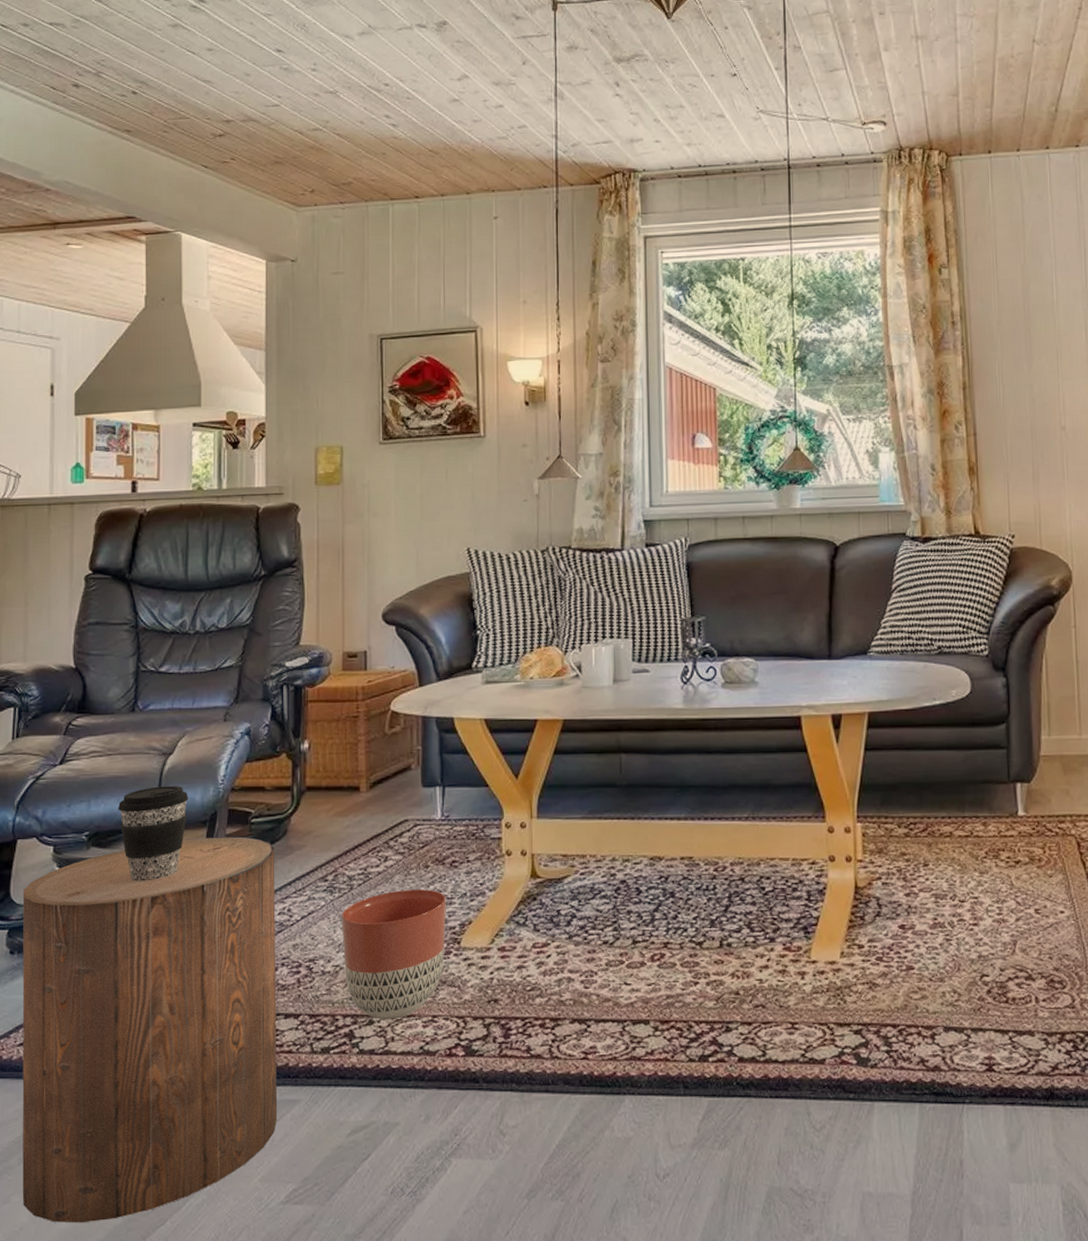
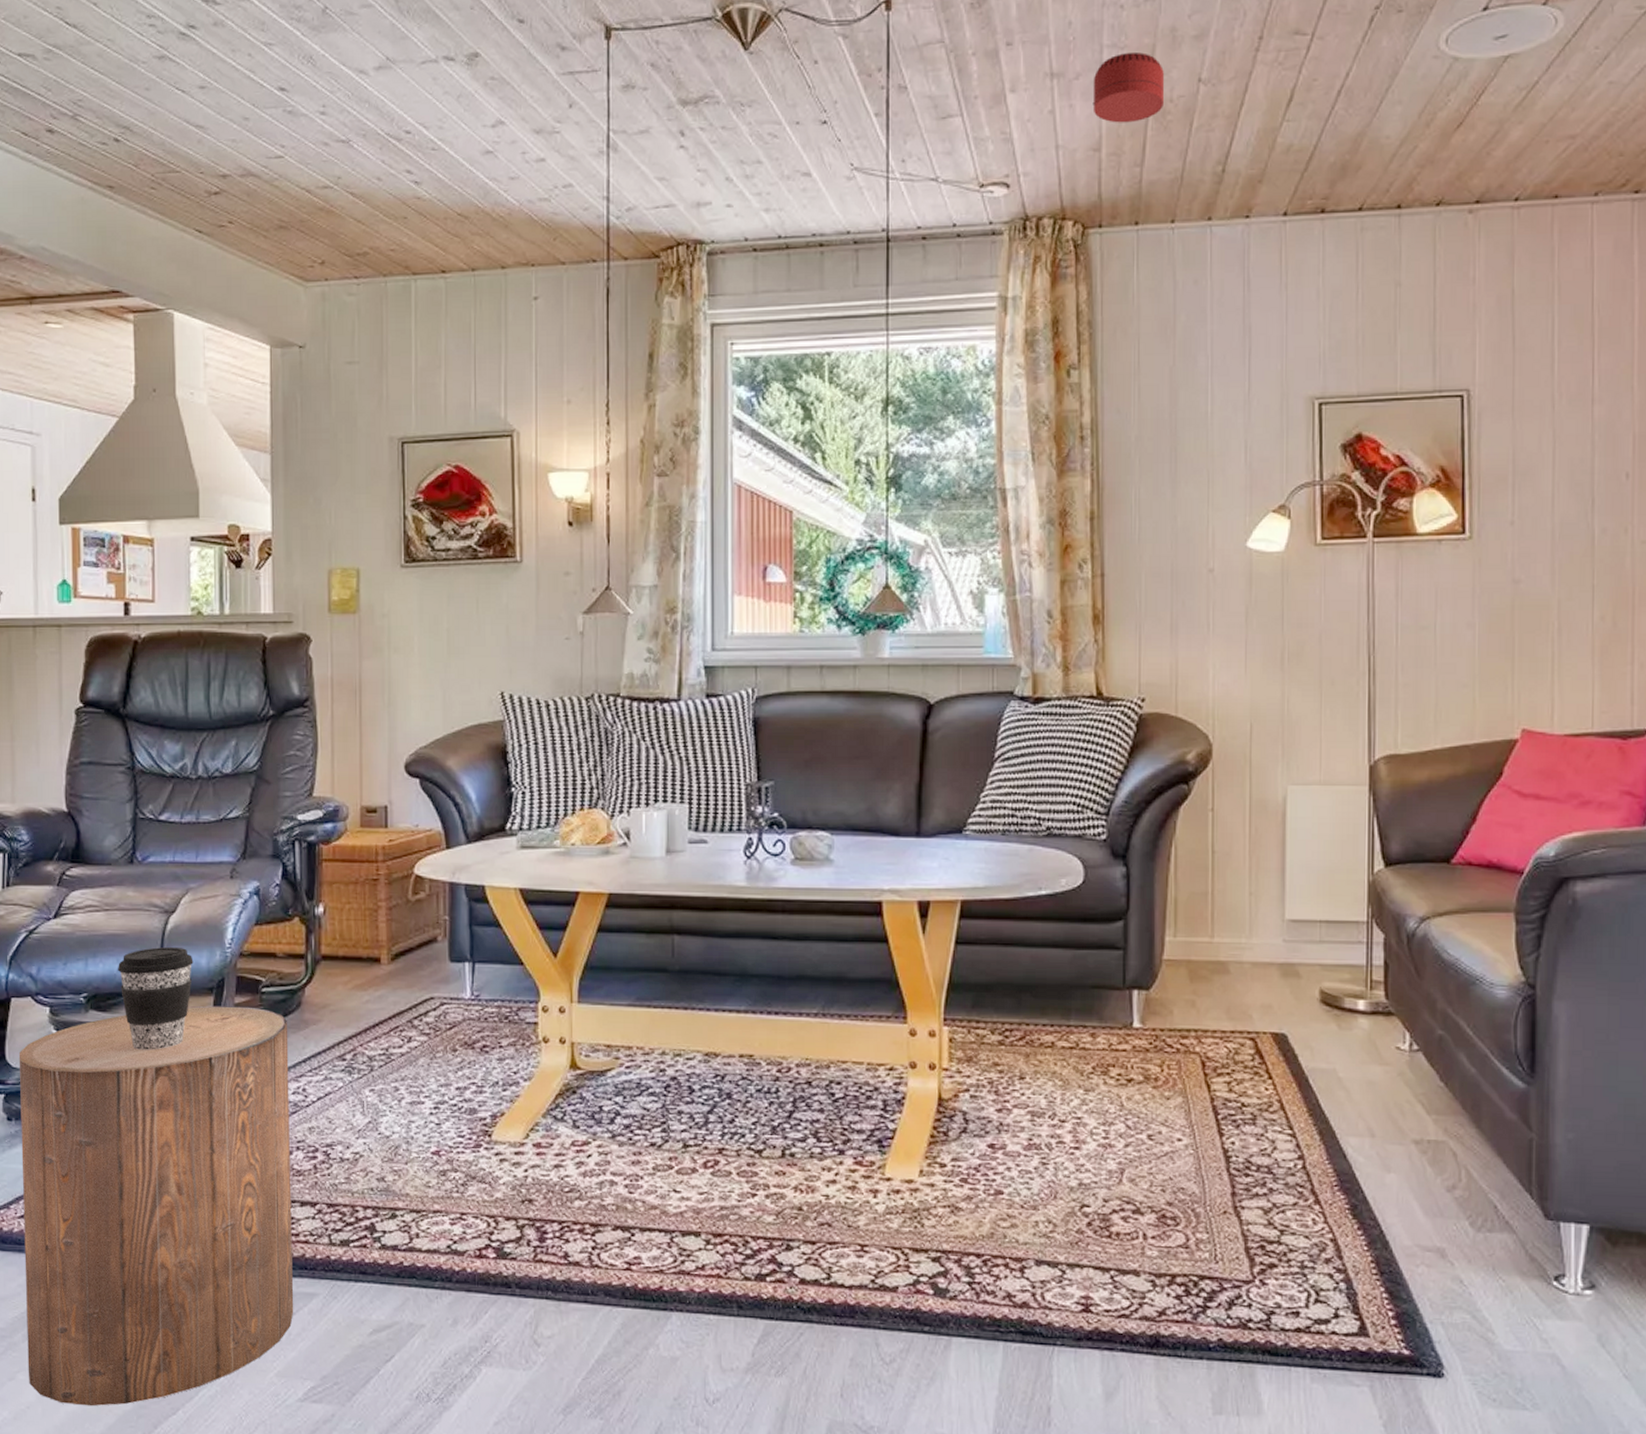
planter: present [341,889,446,1019] -> none [360,1074,476,1214]
smoke detector: none [949,20,1006,74] -> present [1092,52,1164,123]

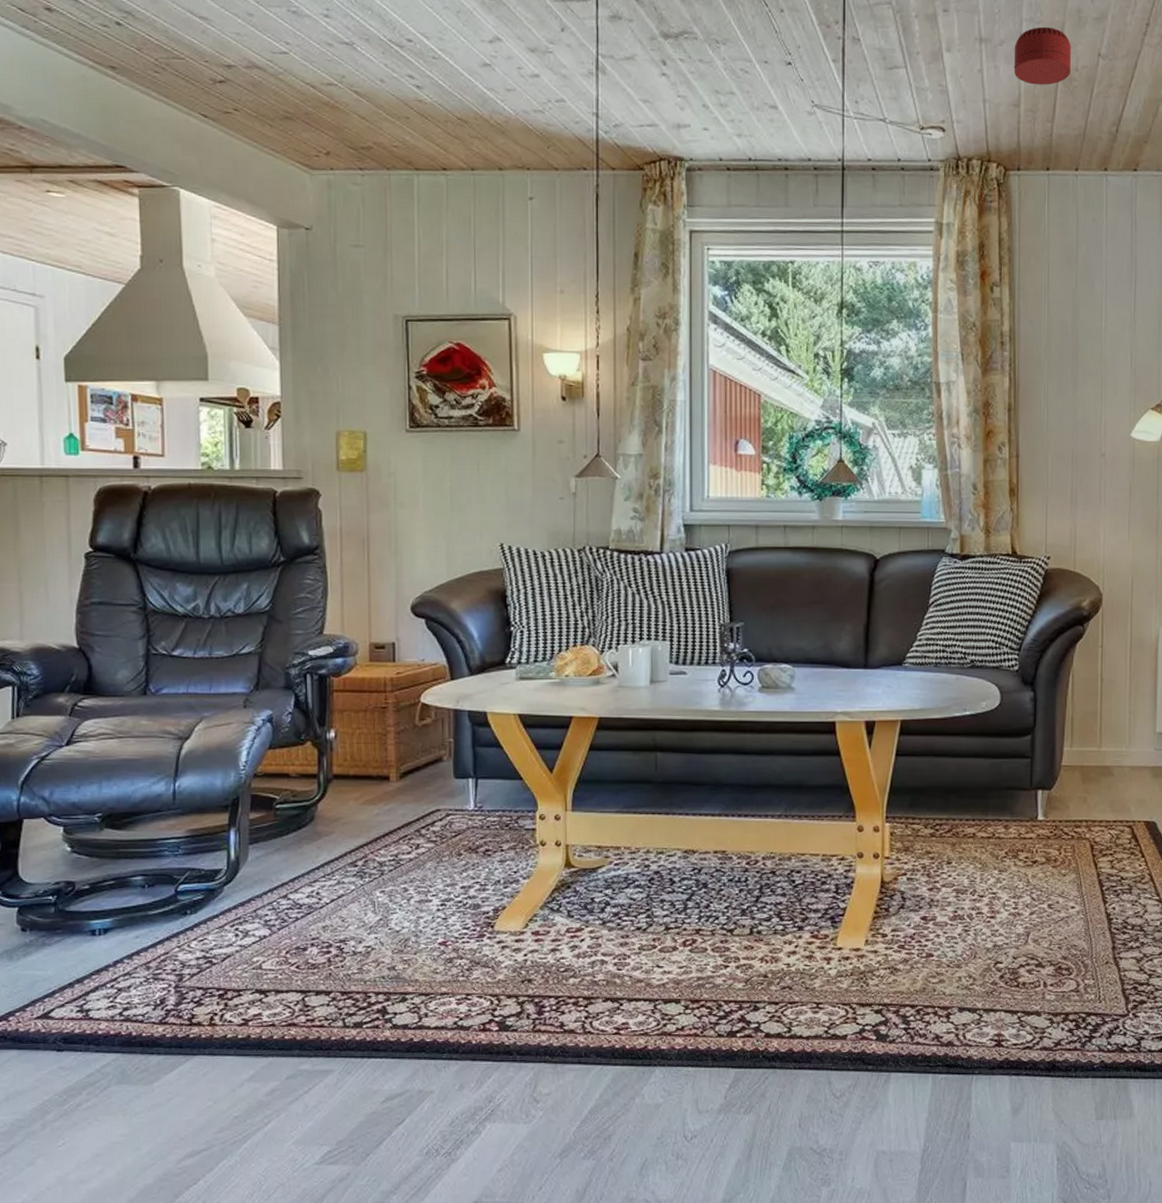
stool: present [18,1005,294,1407] -> none [32,821,310,1183]
coffee cup: present [118,946,194,1051] -> none [132,769,208,864]

